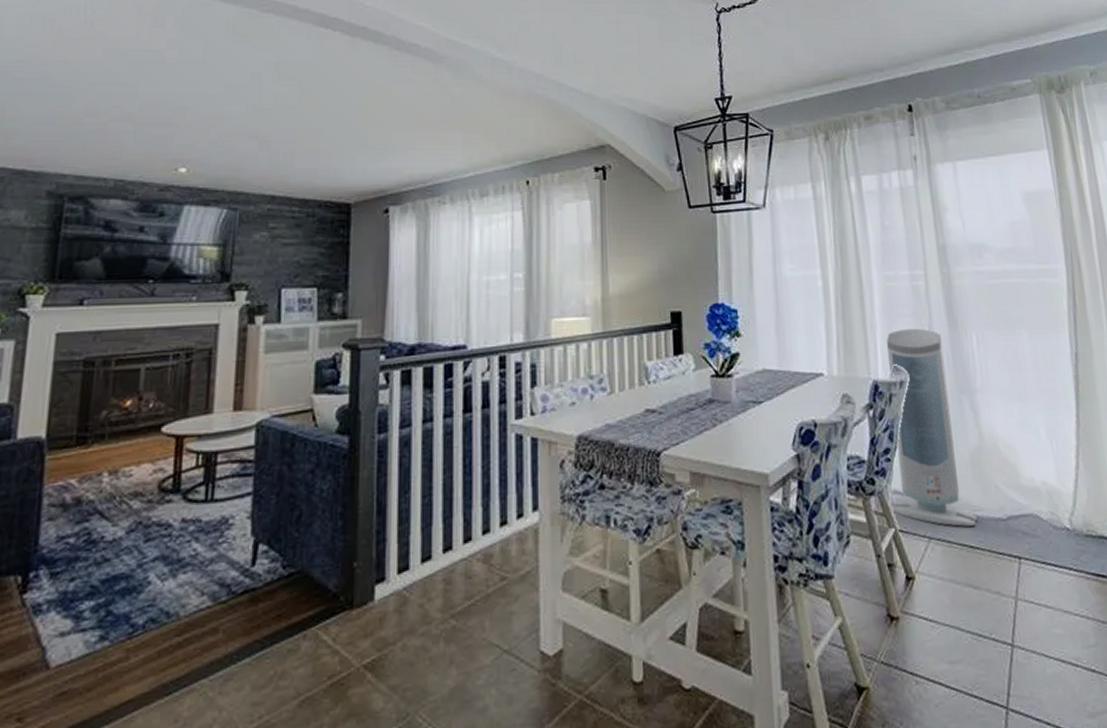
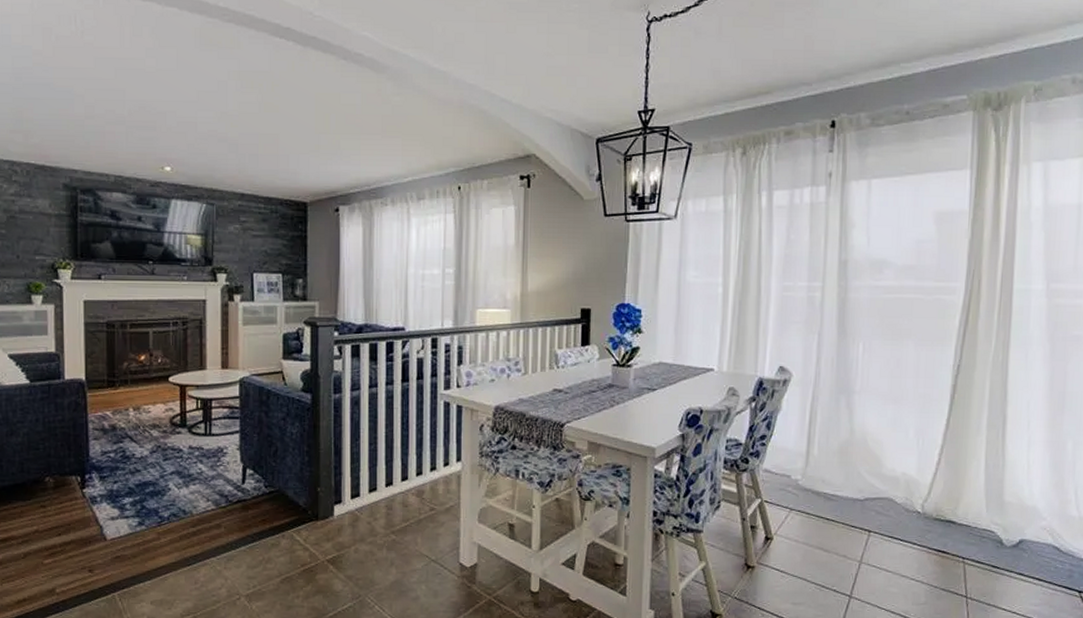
air purifier: present [886,328,978,527] -> none [760,334,837,503]

